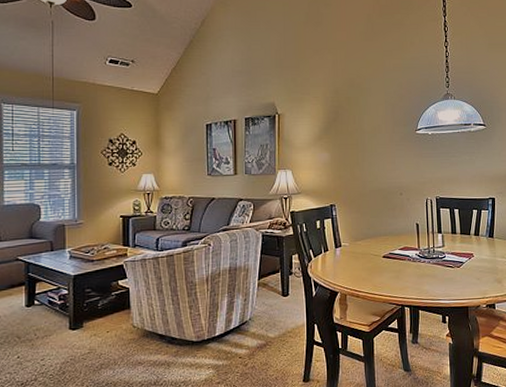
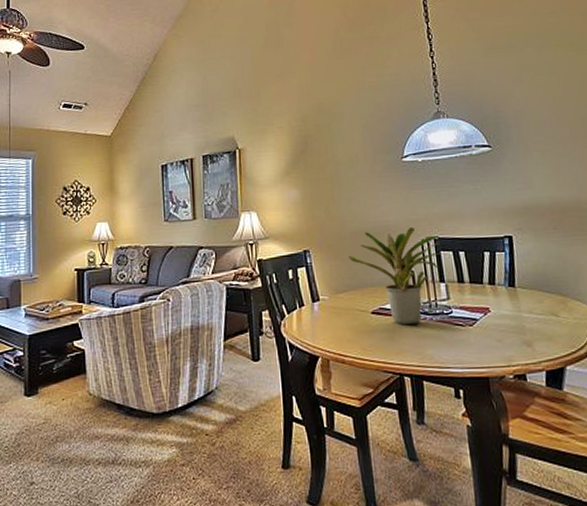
potted plant: none [367,189,441,267] -> present [348,227,442,326]

